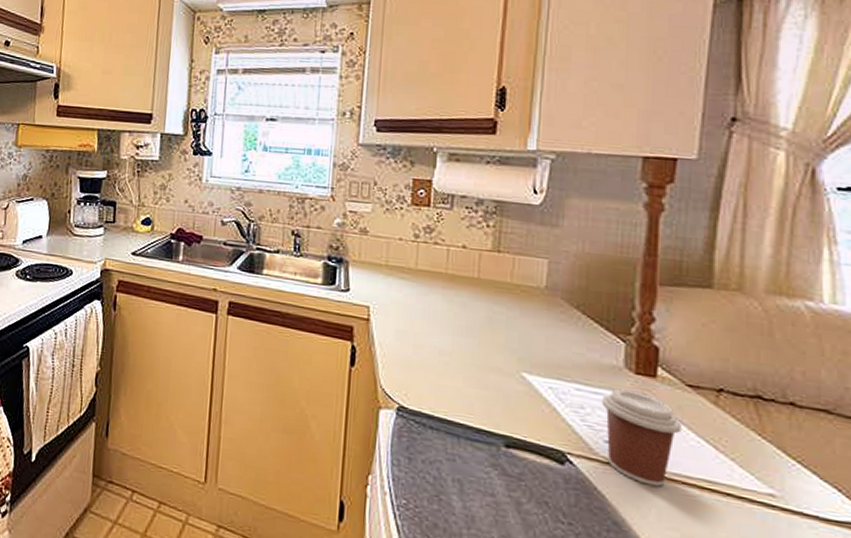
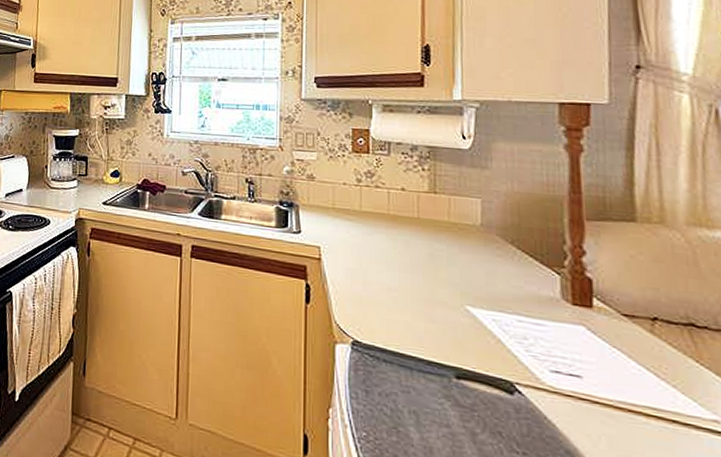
coffee cup: present [601,388,682,487] -> none [543,319,622,415]

